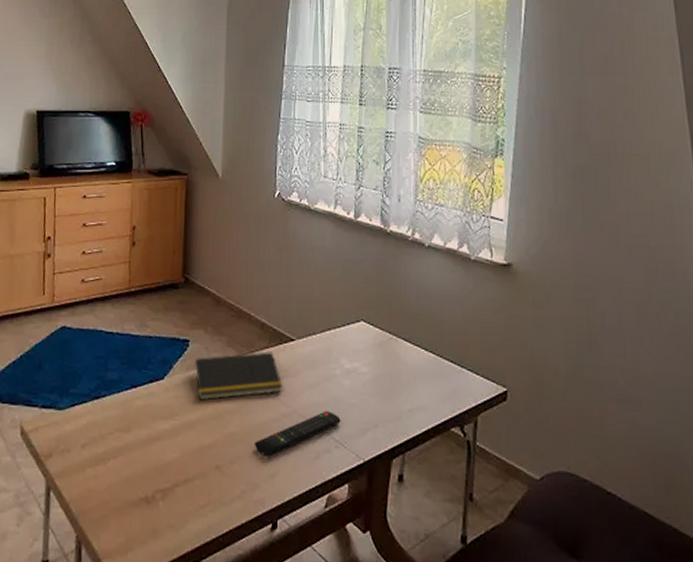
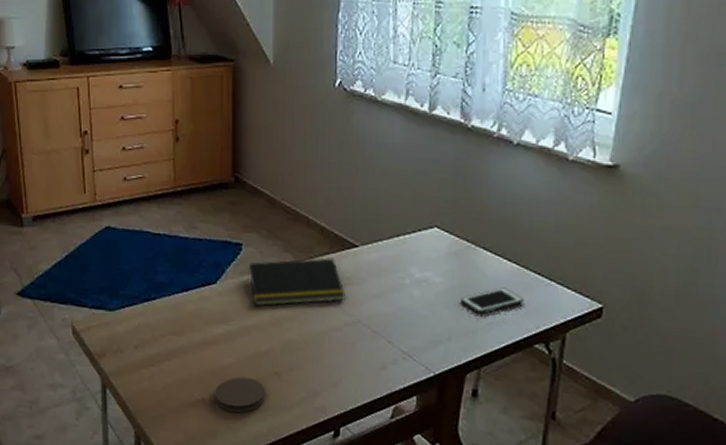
coaster: none [158,472,207,510] -> present [215,377,266,413]
remote control: present [254,411,341,455] -> none [314,321,410,364]
cell phone: none [386,375,440,400] -> present [461,287,524,314]

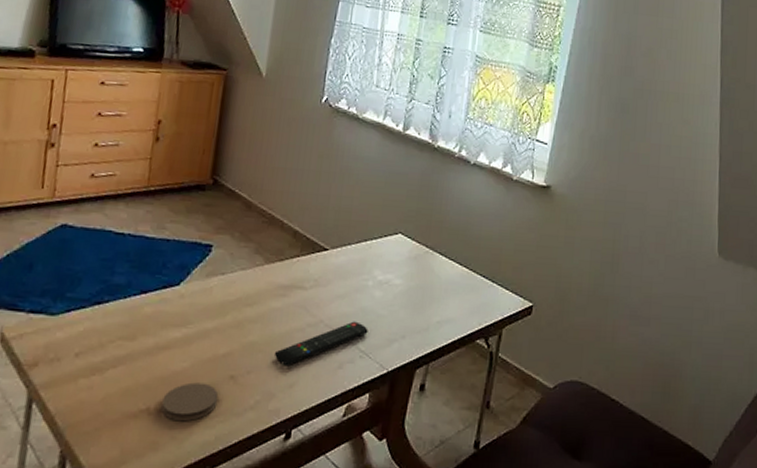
notepad: present [248,257,346,307] -> none [214,260,311,309]
remote control: none [314,321,410,364] -> present [274,321,368,365]
cell phone: present [461,287,524,314] -> none [417,288,470,313]

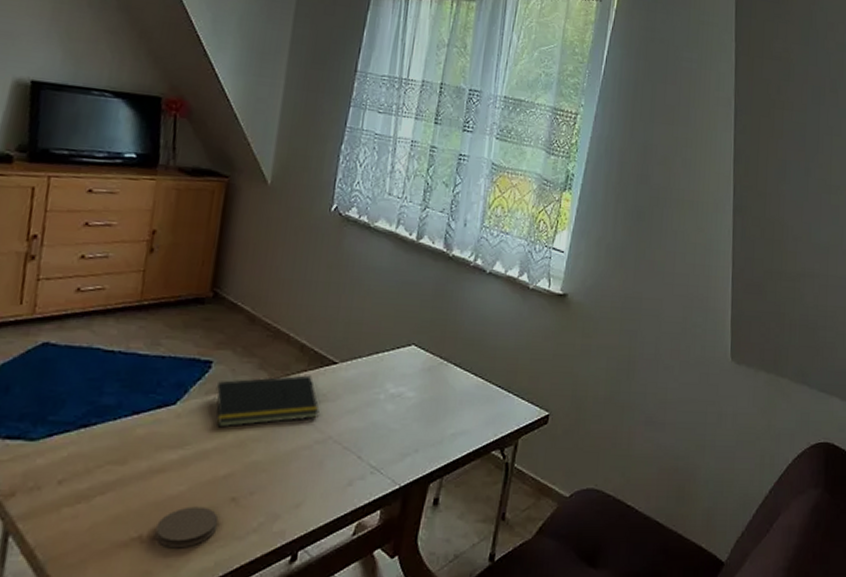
notepad: none [214,260,311,309] -> present [214,375,319,428]
remote control: present [274,321,368,365] -> none [279,436,380,484]

